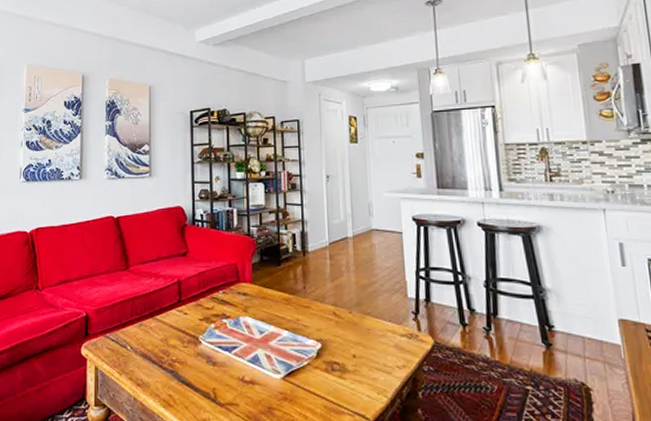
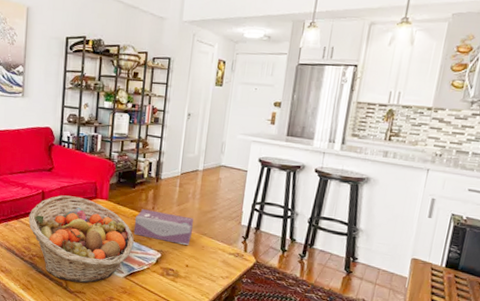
fruit basket: none [165,282,288,392] -> present [28,195,134,283]
tissue box: none [285,290,353,329] -> present [133,209,193,245]

